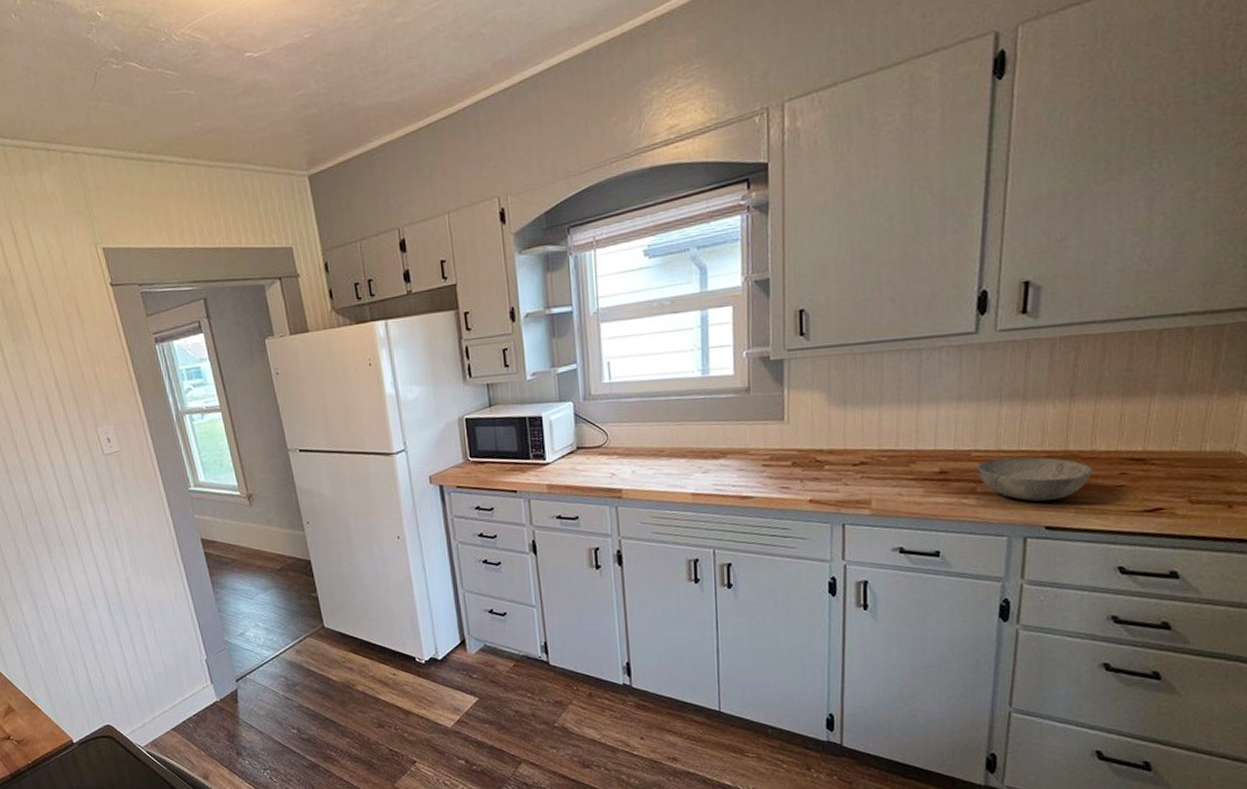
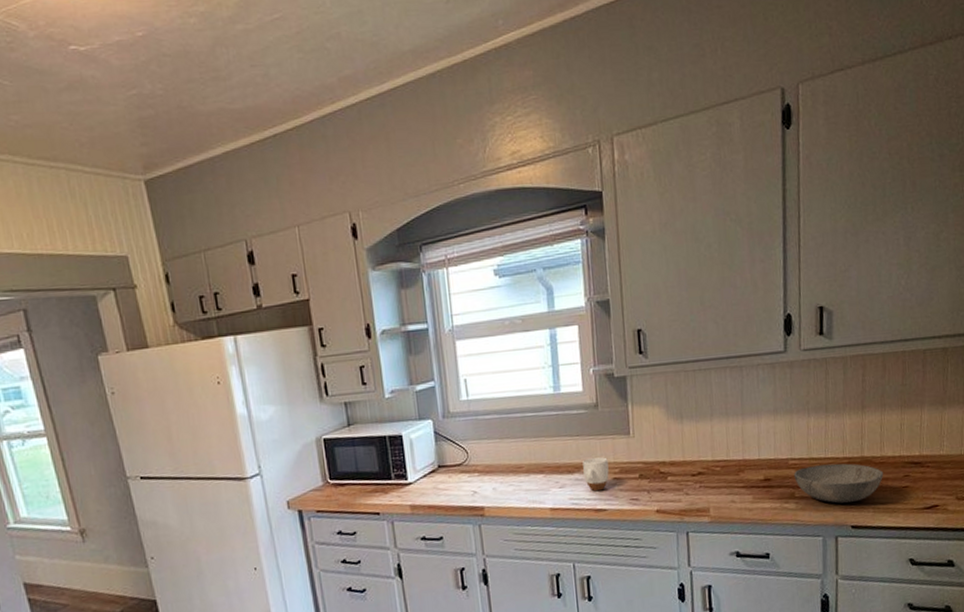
mug: none [729,443,758,478] -> present [583,457,609,492]

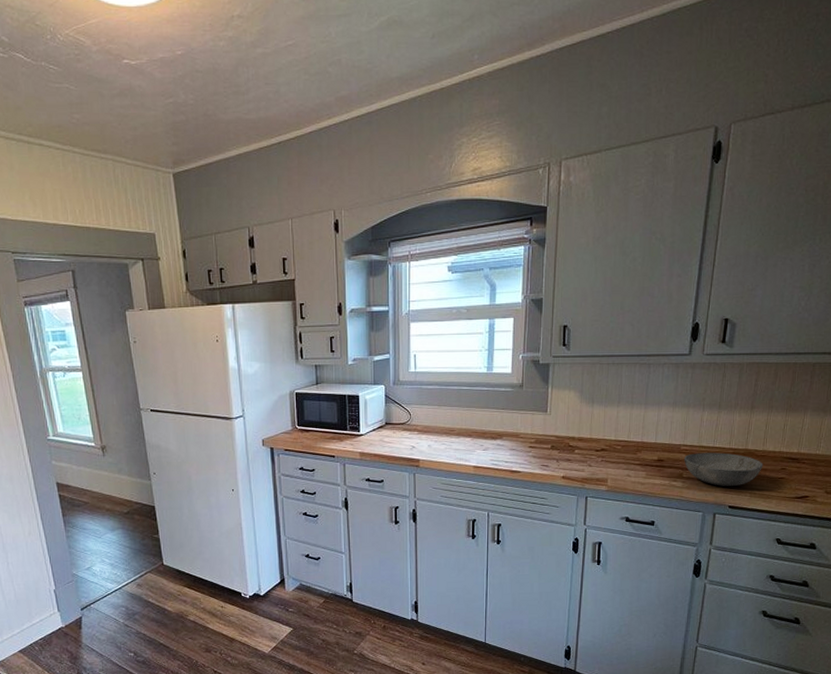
mug: present [583,457,609,492] -> none [505,429,526,456]

